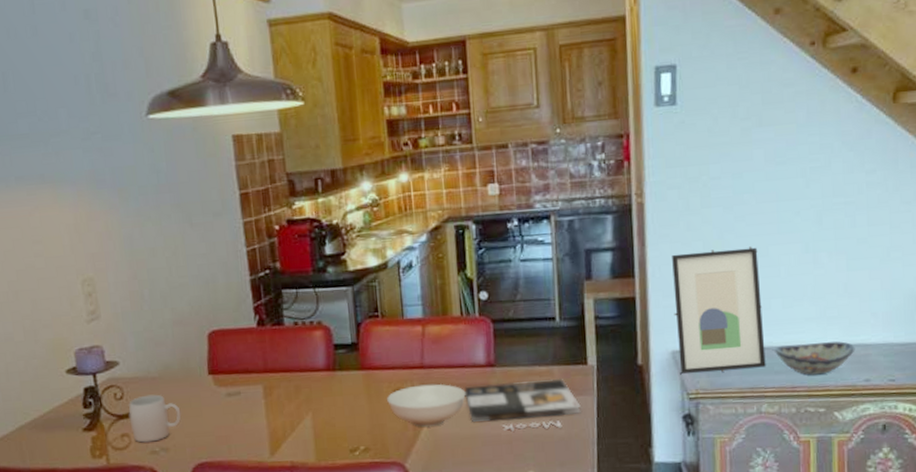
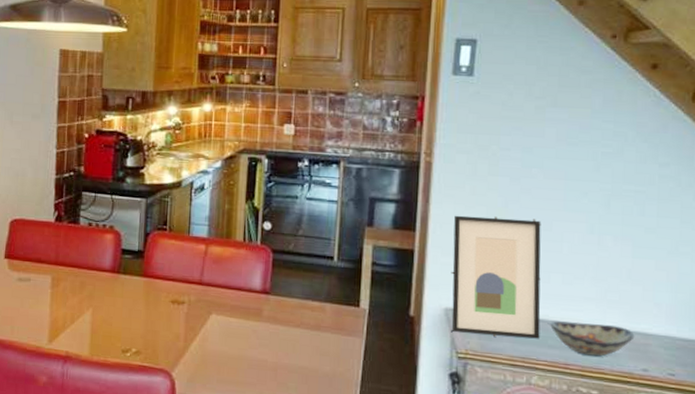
bowl: present [386,383,466,427] -> none [162,299,239,341]
magazine: present [464,378,581,431] -> none [237,309,349,364]

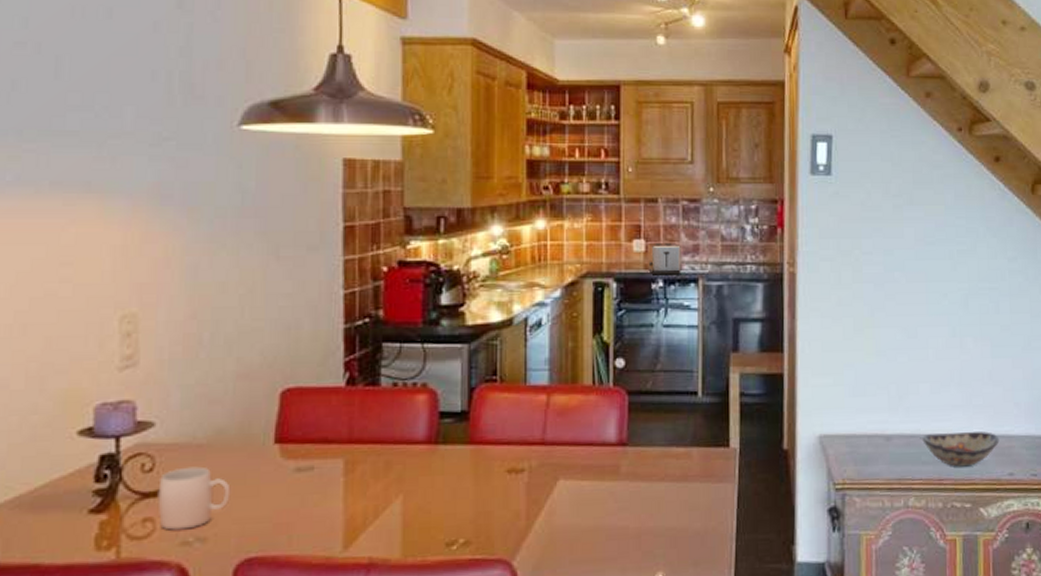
toaster: none [296,127,326,157] -> present [648,242,681,275]
picture frame: present [451,215,541,339] -> none [822,326,914,461]

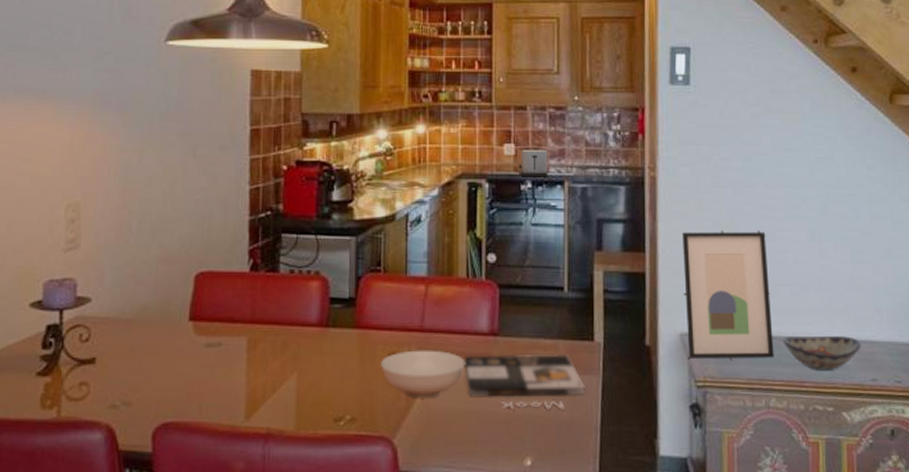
mug: present [157,466,231,530] -> none [91,338,152,394]
bowl: none [496,463,592,516] -> present [379,350,465,398]
magazine: none [590,461,720,523] -> present [464,353,585,410]
picture frame: none [822,326,914,461] -> present [682,230,774,360]

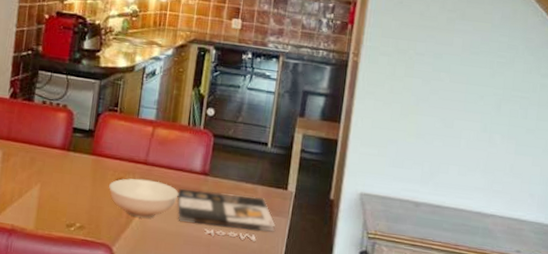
toaster: present [518,146,548,177] -> none [241,22,269,51]
picture frame: present [682,230,774,360] -> none [365,110,445,223]
decorative bowl: present [781,336,862,370] -> none [445,207,512,239]

